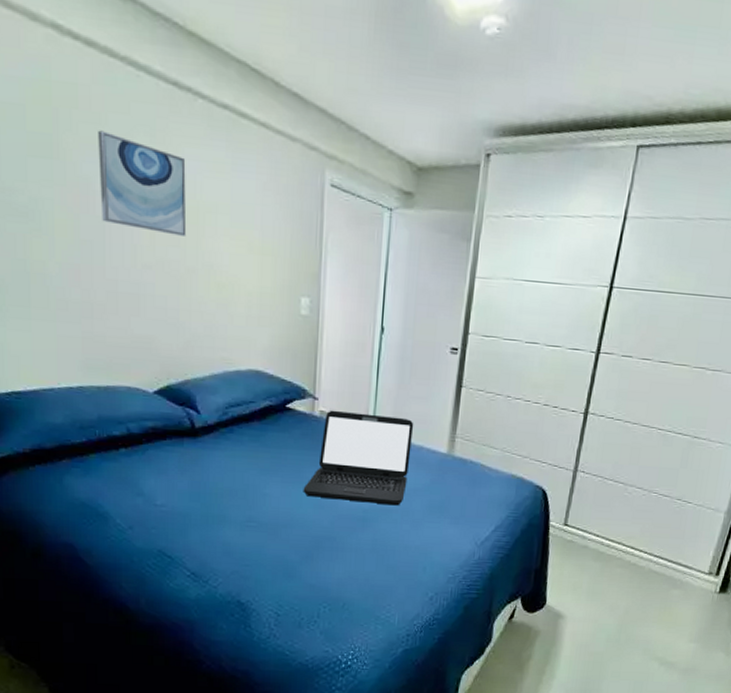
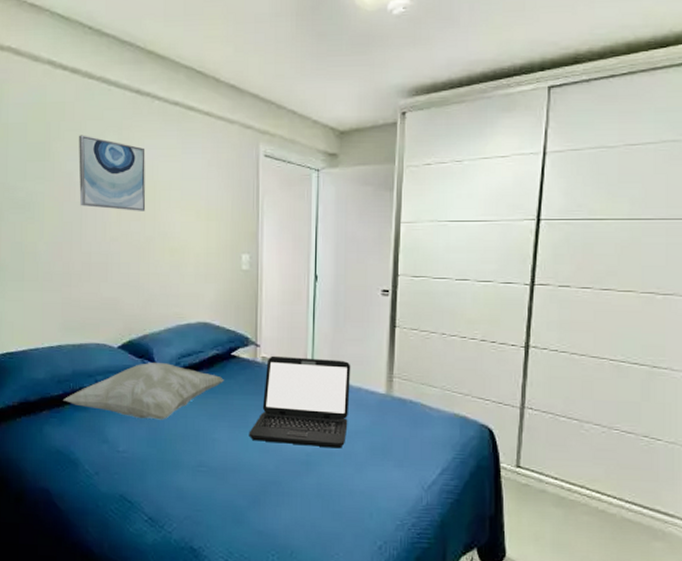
decorative pillow: none [88,410,278,473] -> present [63,362,225,420]

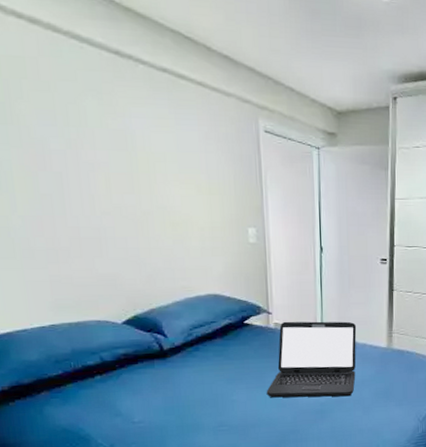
decorative pillow: present [63,362,225,420] -> none [64,334,240,390]
wall art: present [79,135,146,211] -> none [48,96,140,184]

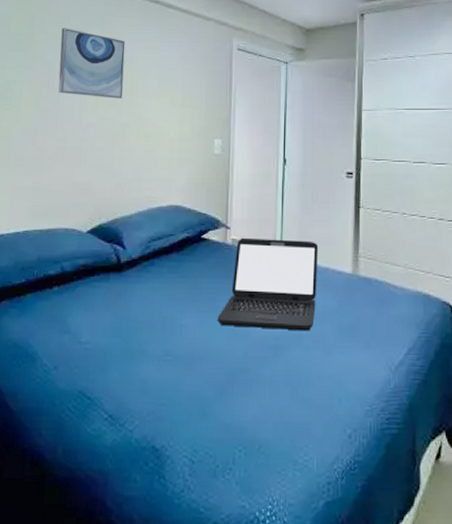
wall art: none [48,96,140,184] -> present [58,28,126,98]

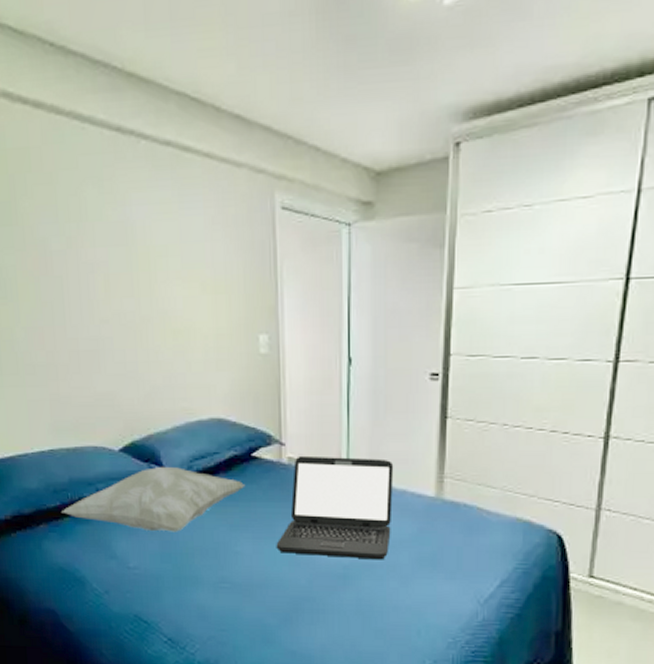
decorative pillow: none [25,246,195,307] -> present [62,466,246,532]
wall art: present [58,28,126,98] -> none [51,189,140,285]

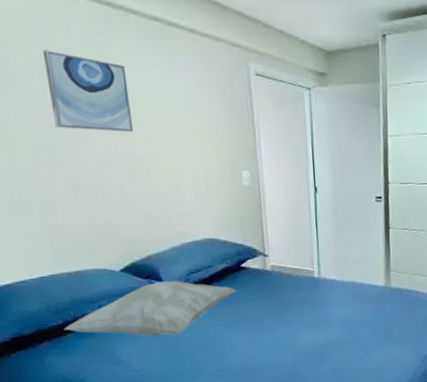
wall art: none [51,189,140,285] -> present [43,50,134,132]
laptop: present [276,455,394,560] -> none [265,261,355,341]

